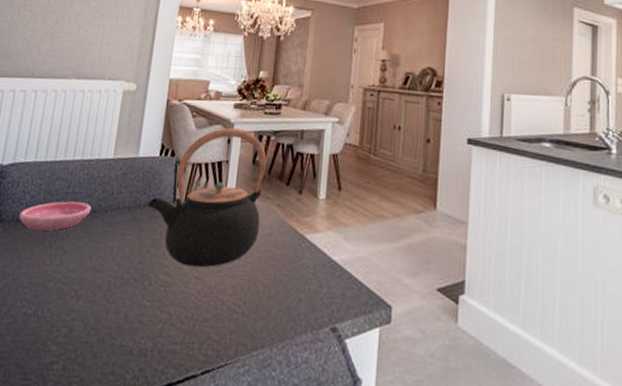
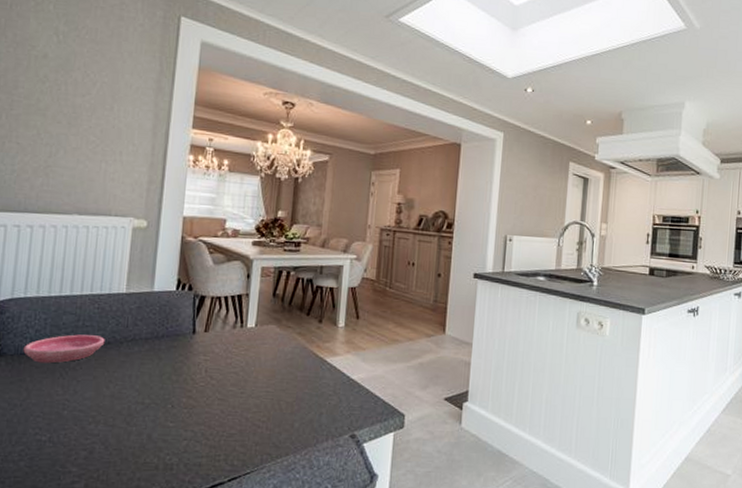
teapot: present [146,127,267,268] -> none [165,263,287,391]

